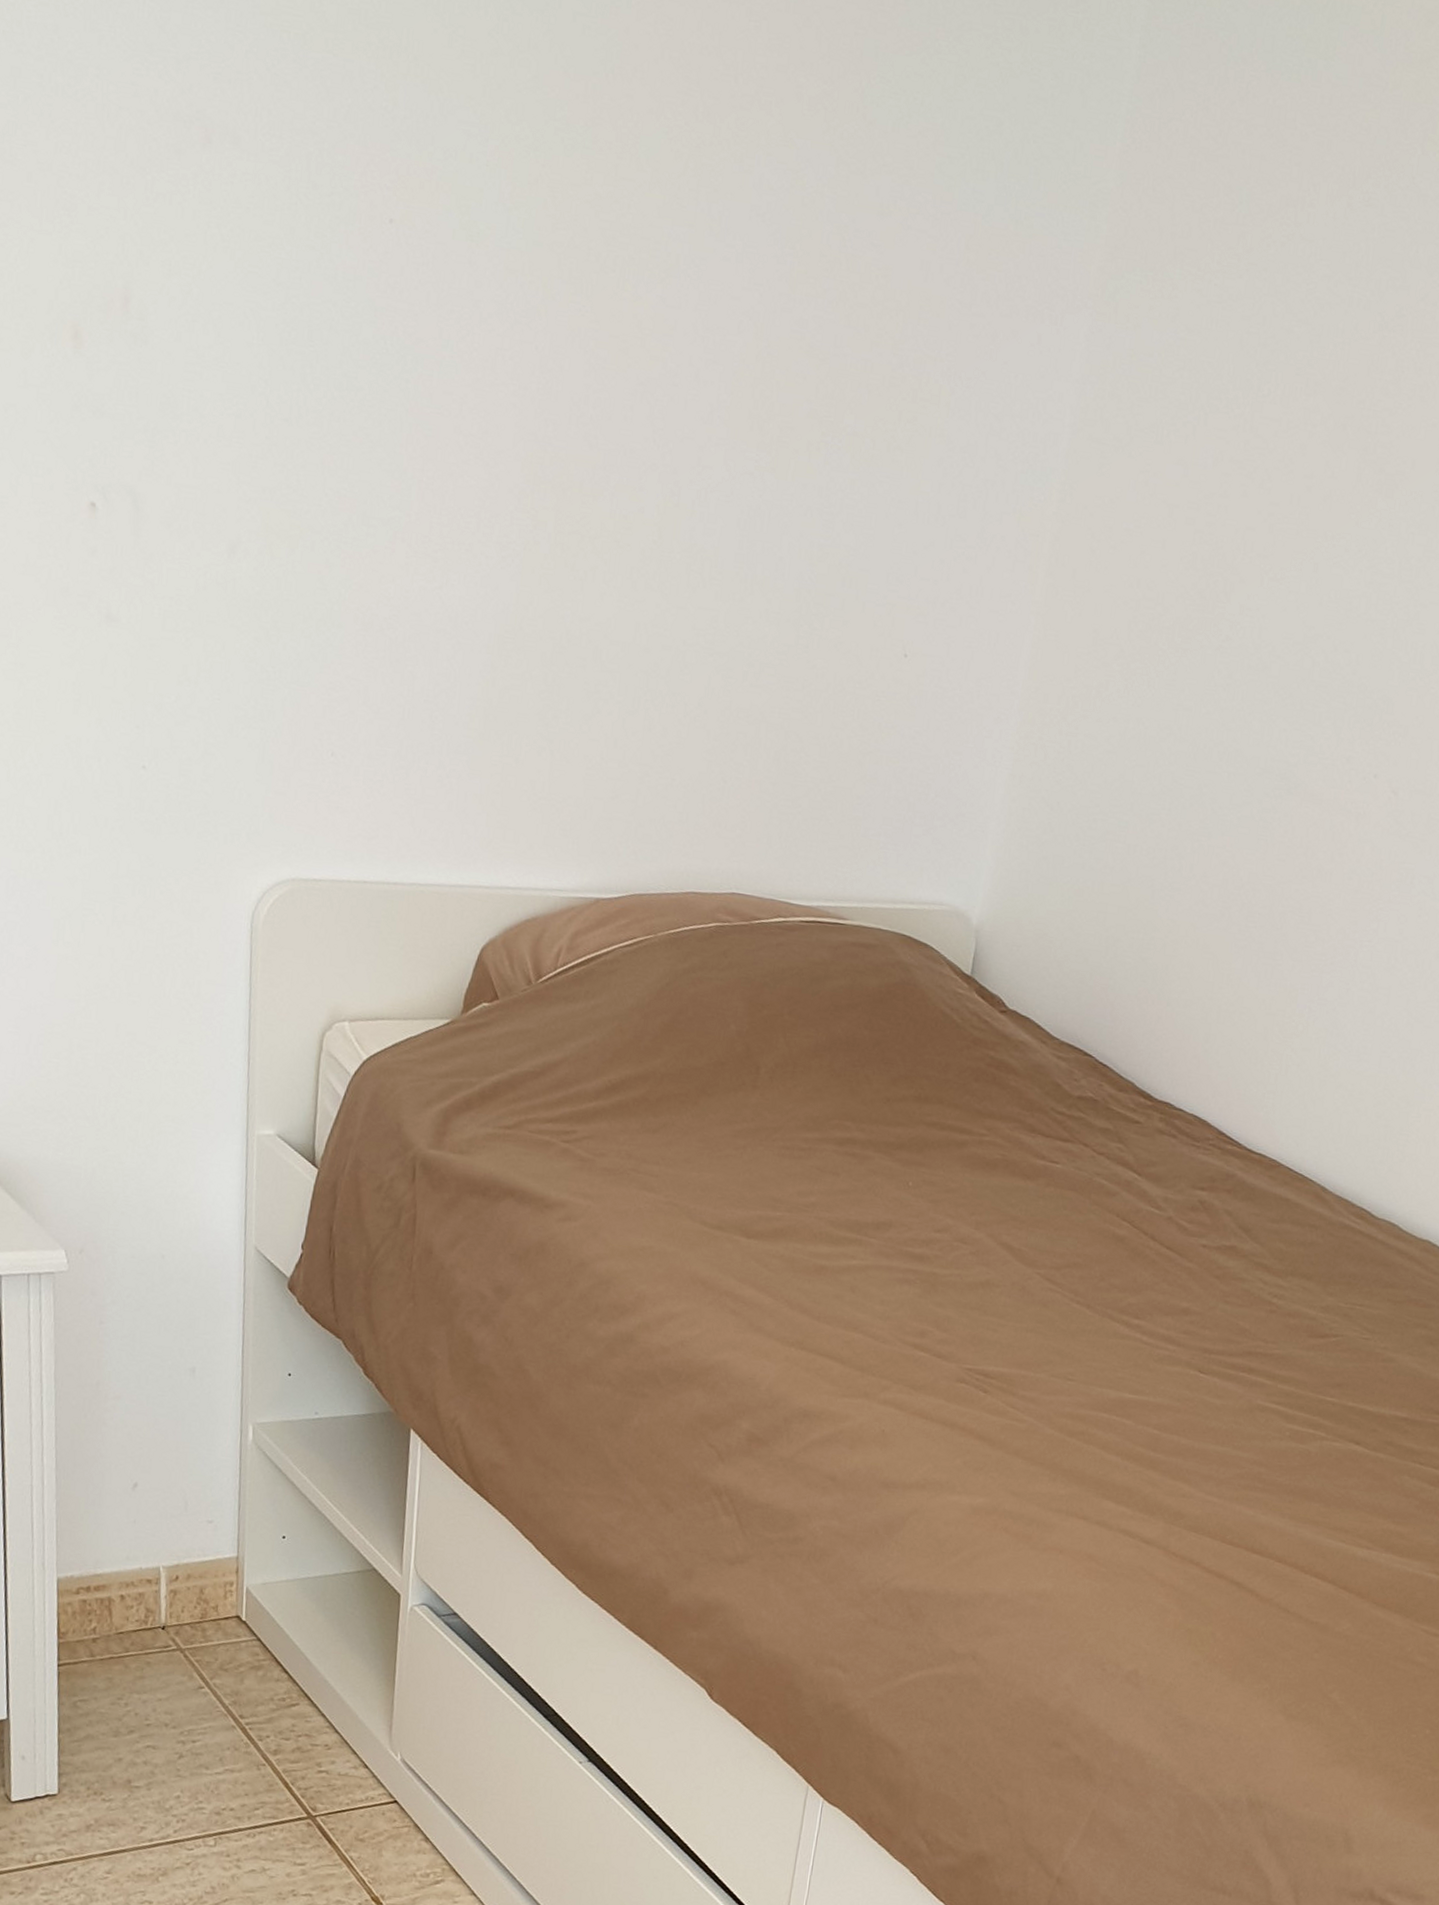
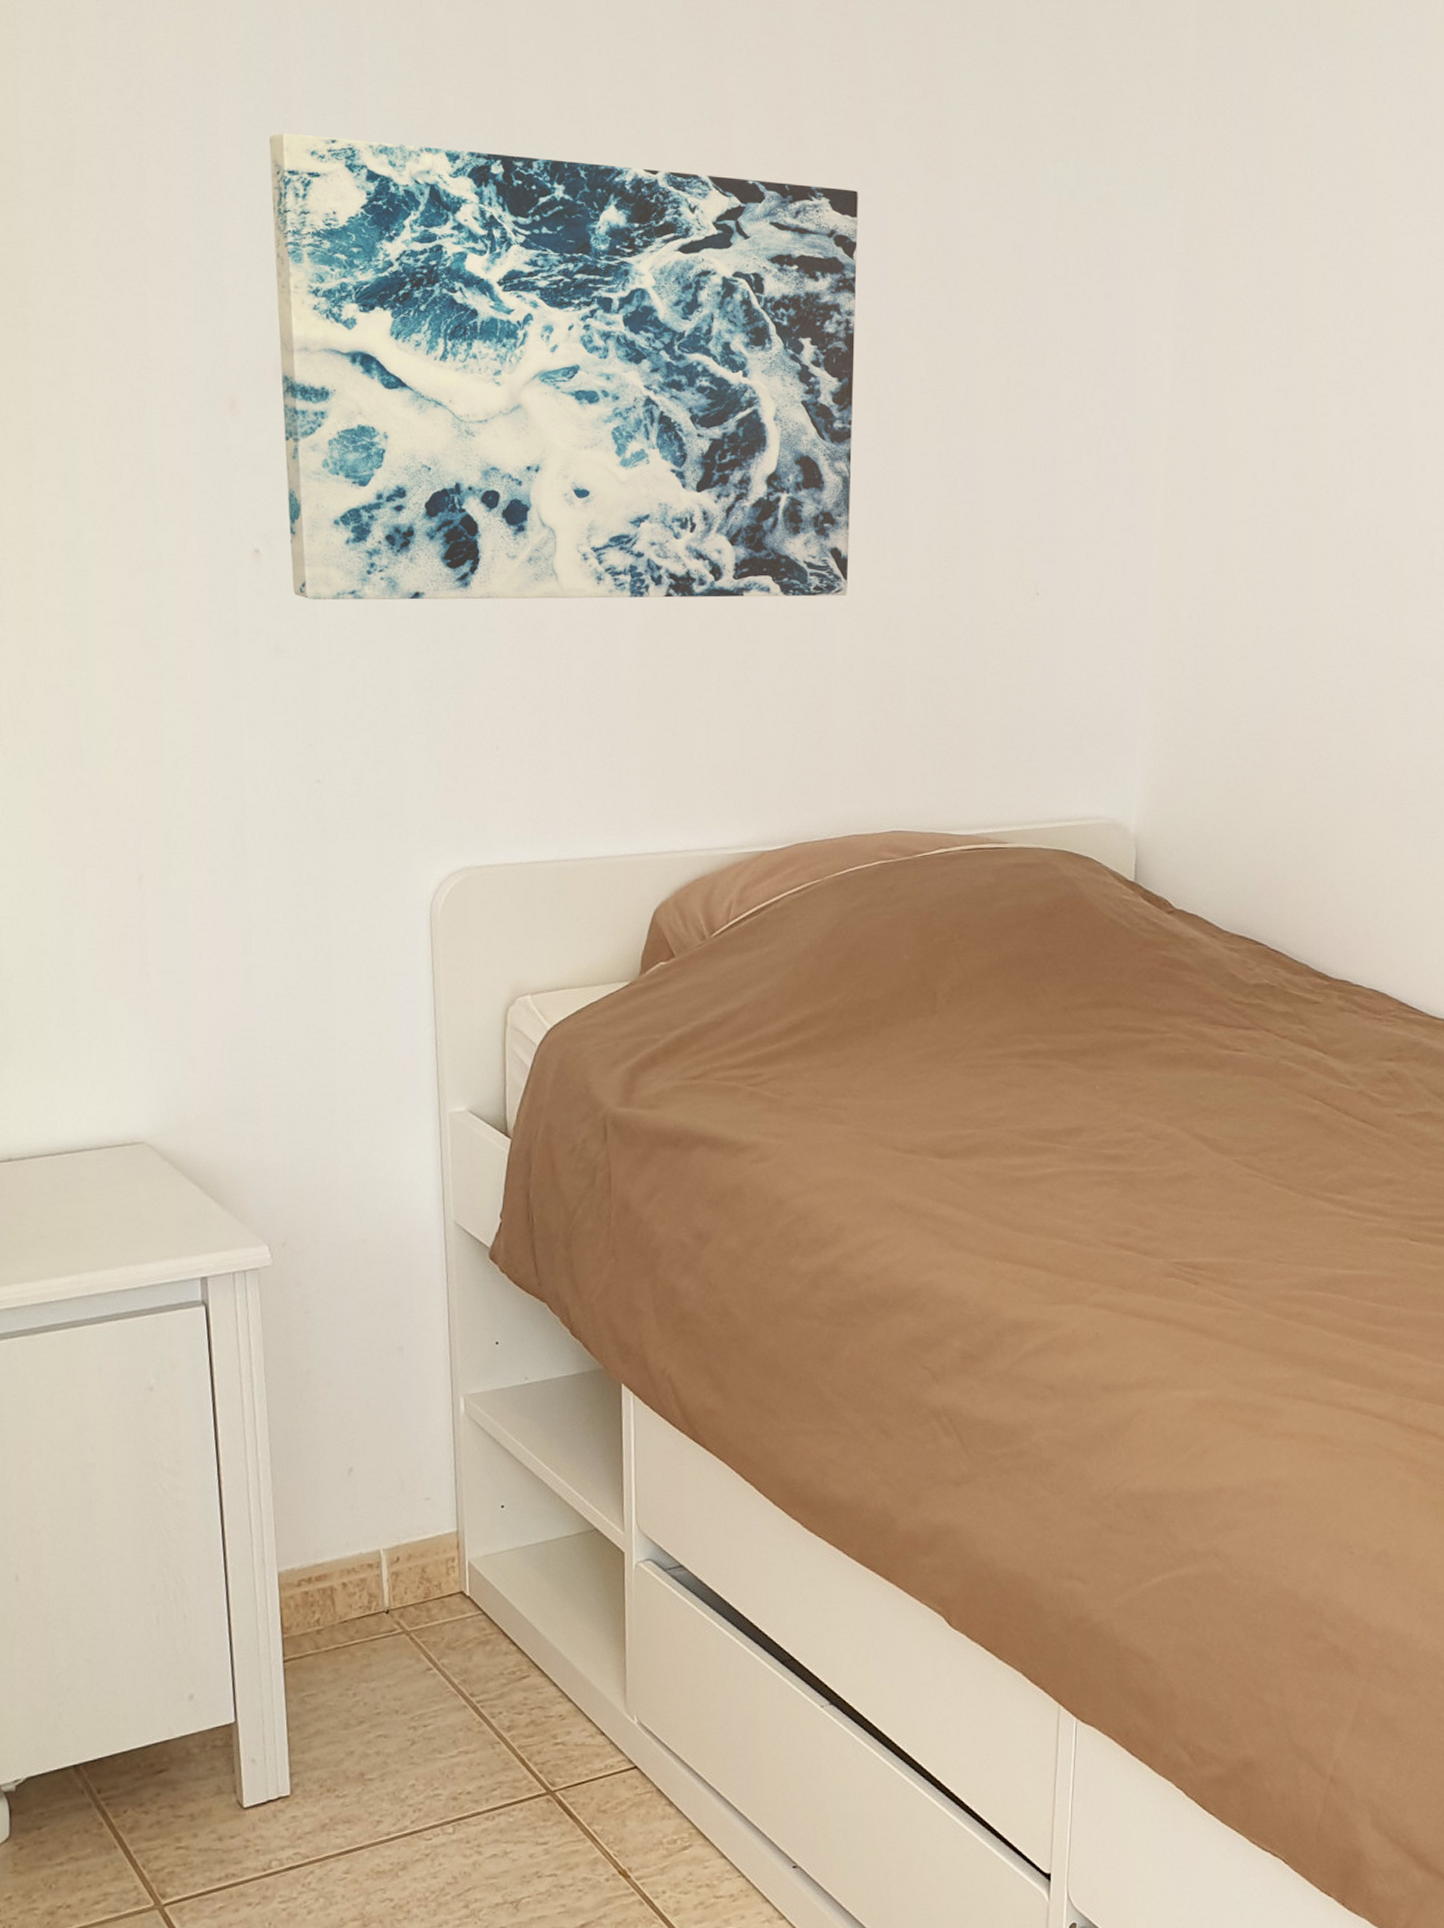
wall art: none [128,24,763,633] -> present [269,132,858,600]

